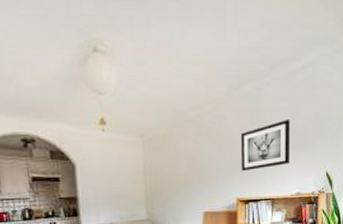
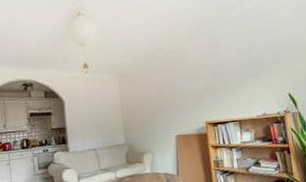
wall art: present [240,120,290,172] -> none [202,51,251,98]

